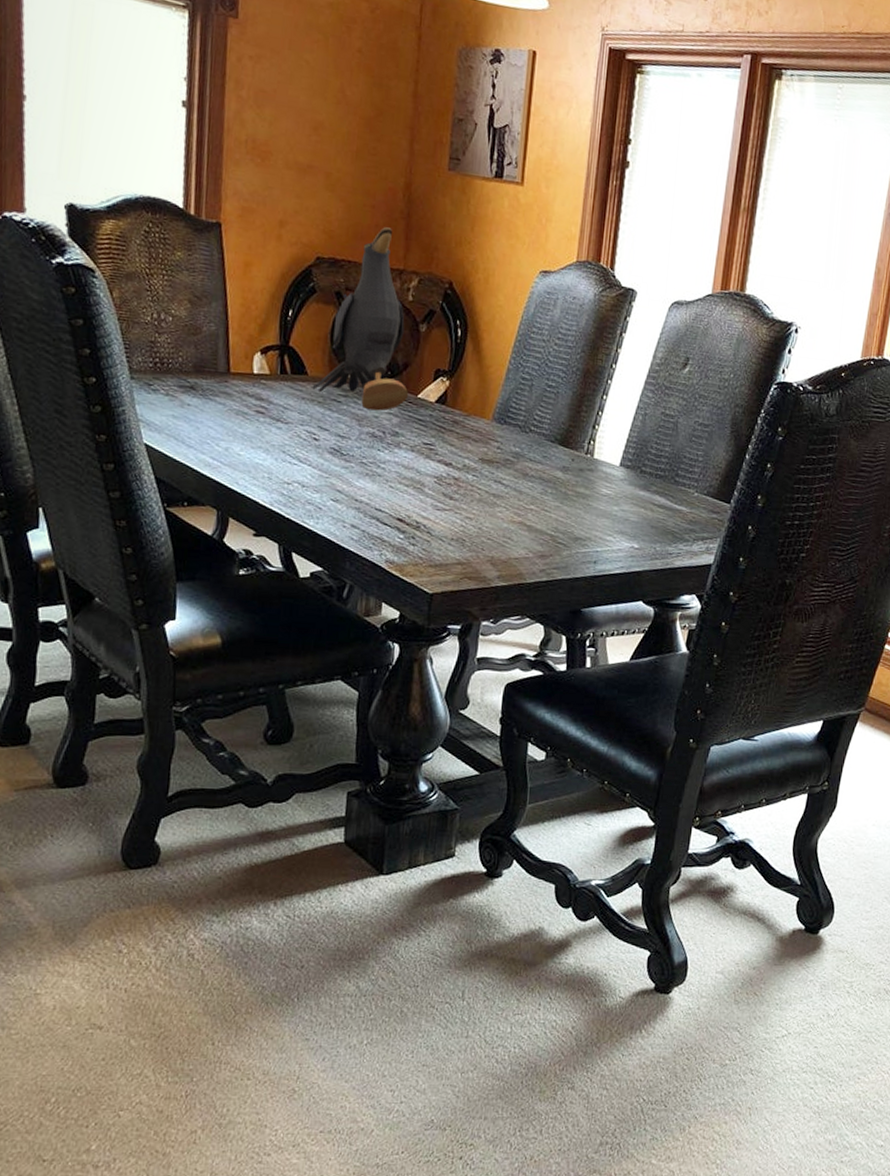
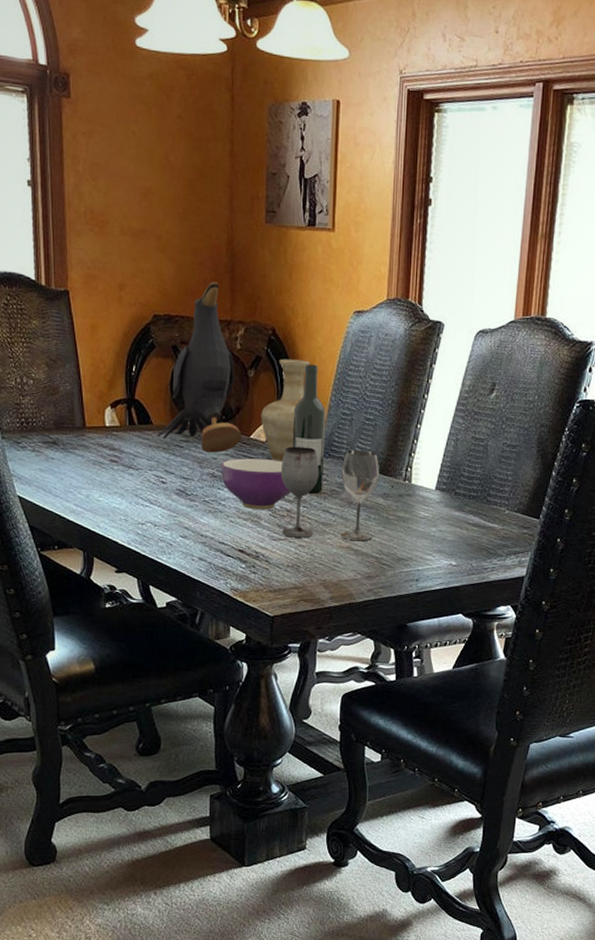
bowl: none [382,418,460,476] -> present [221,458,291,510]
vase: none [431,315,489,426] -> present [261,359,310,463]
wineglass: none [447,409,559,517] -> present [281,446,379,542]
wine bottle: none [464,322,504,462] -> present [292,364,326,494]

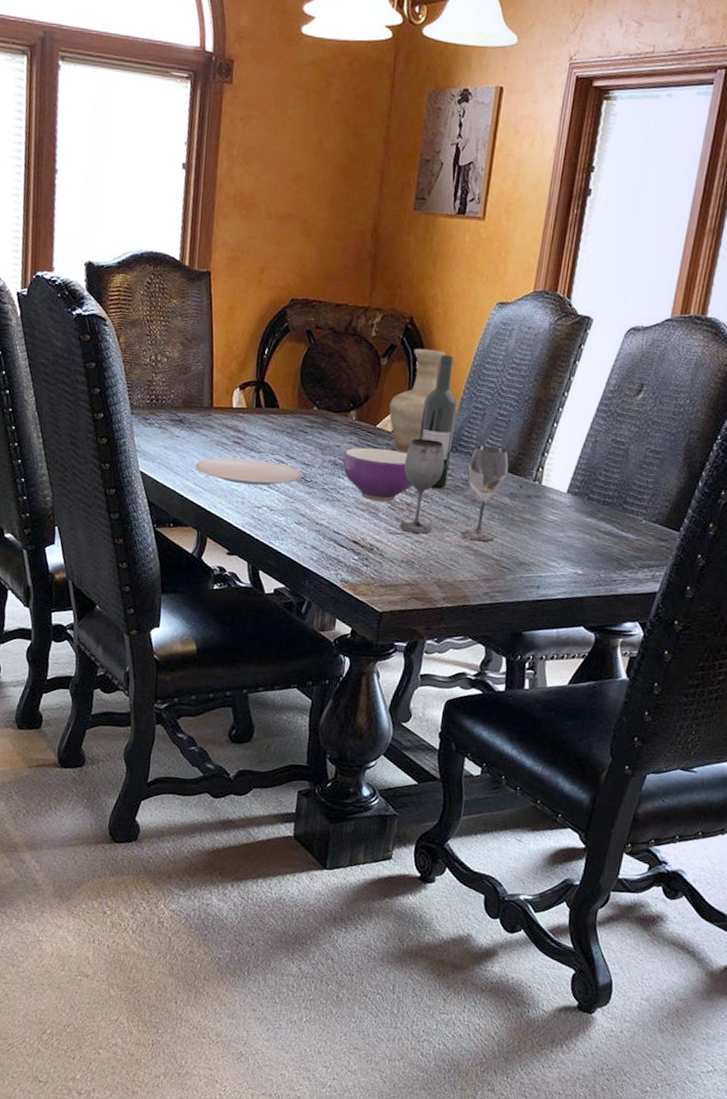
plate: none [74,476,183,502] -> present [195,458,303,485]
decorative sculpture: present [157,282,242,453] -> none [282,268,369,441]

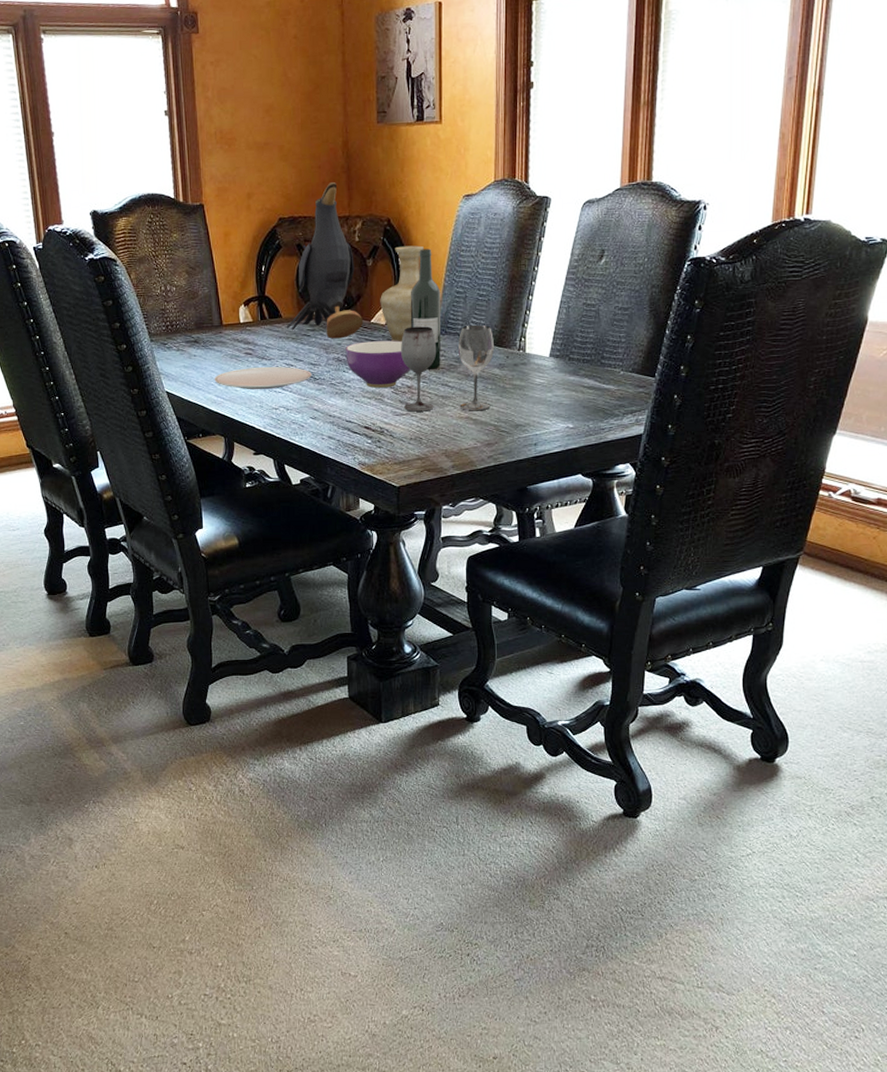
decorative sculpture: none [282,268,369,441] -> present [286,182,364,339]

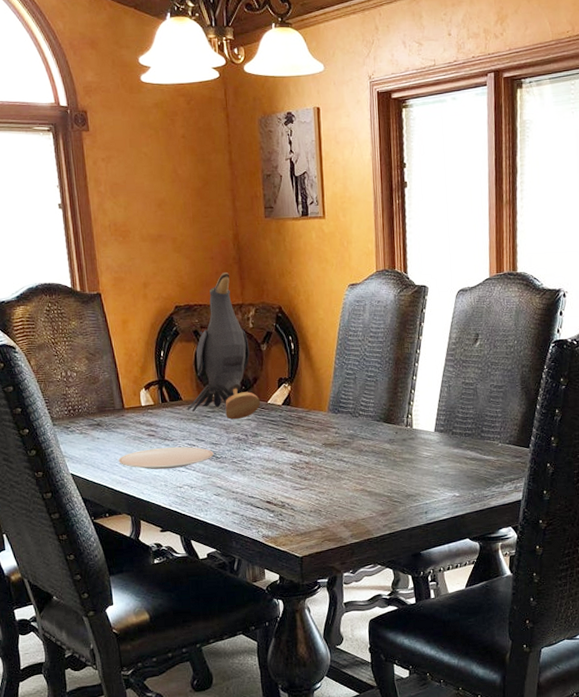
bowl: present [345,340,411,388] -> none [244,420,308,465]
vase: present [380,245,424,343] -> none [275,331,314,422]
wineglass: present [401,324,494,412] -> none [297,403,384,486]
wine bottle: present [410,248,441,369] -> none [303,334,335,446]

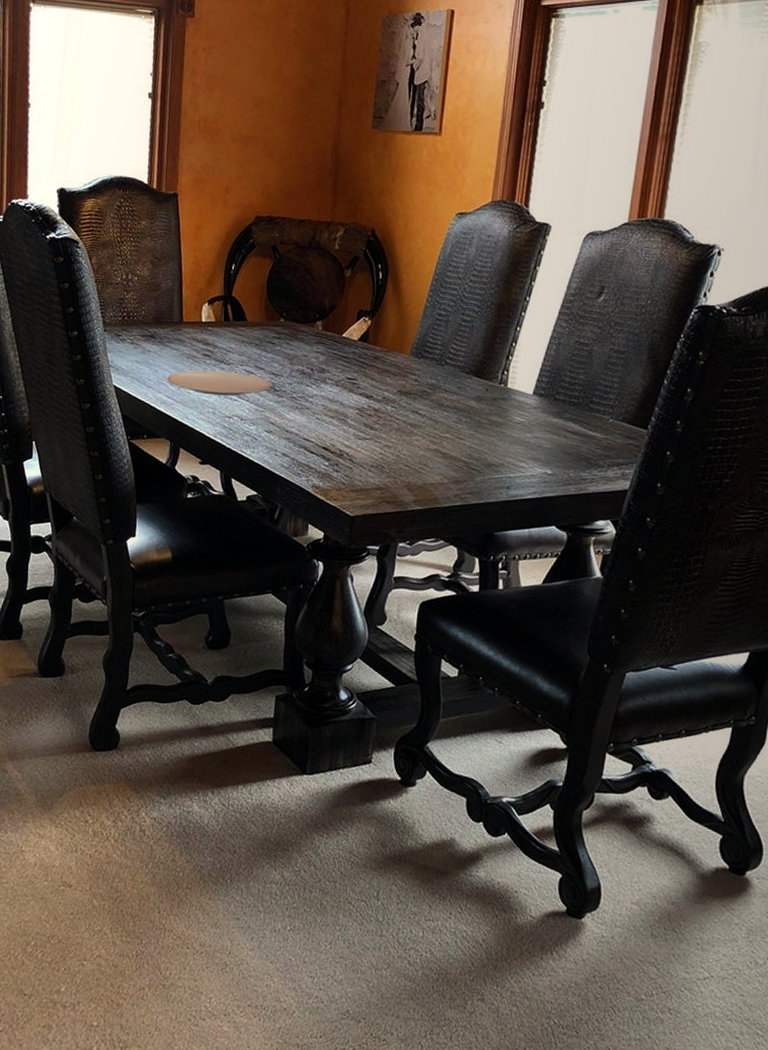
decorative sculpture: present [187,272,261,420] -> none [250,185,335,351]

